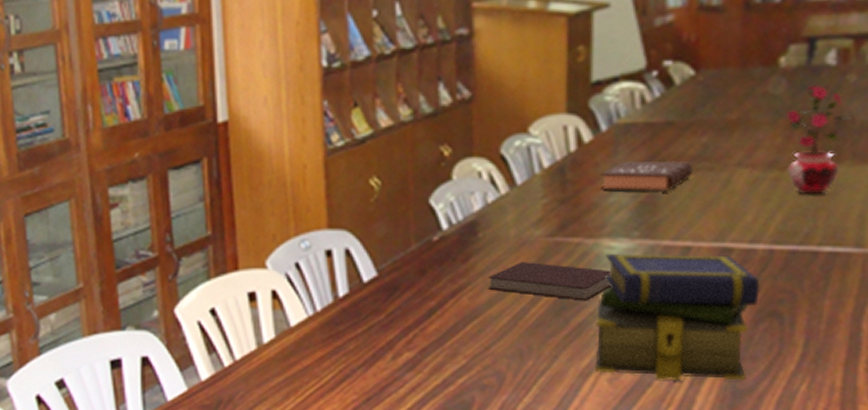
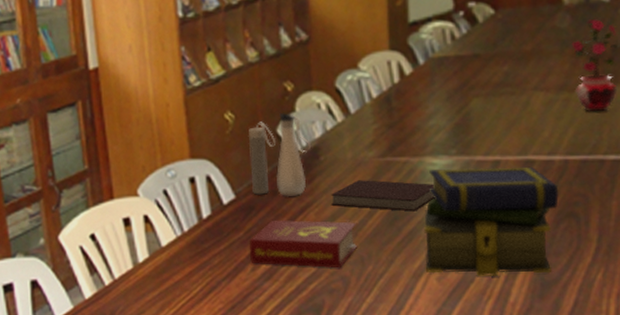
book: none [391,302,518,362] -> present [250,219,358,268]
water bottle: none [395,181,468,278] -> present [248,113,311,197]
book: present [599,160,694,193] -> none [420,87,498,115]

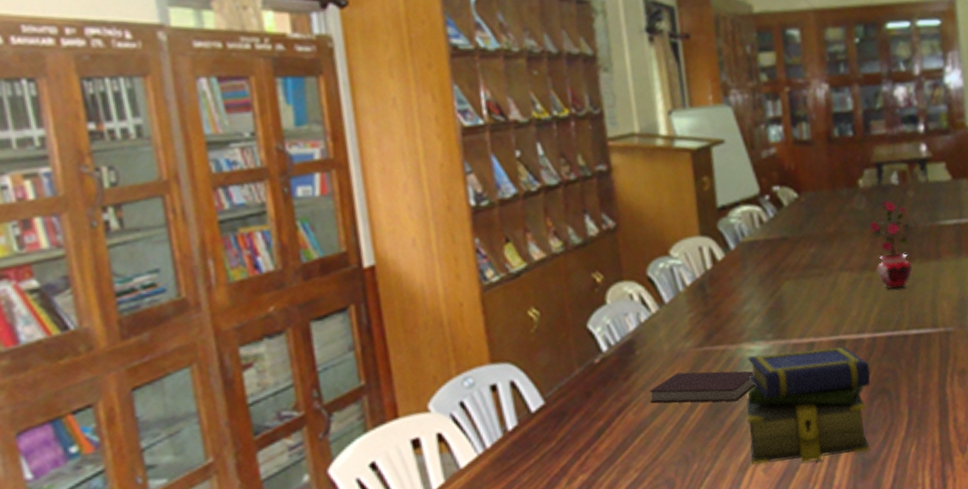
water bottle: present [248,113,311,197] -> none [555,306,625,399]
book: present [250,219,358,268] -> none [563,418,681,476]

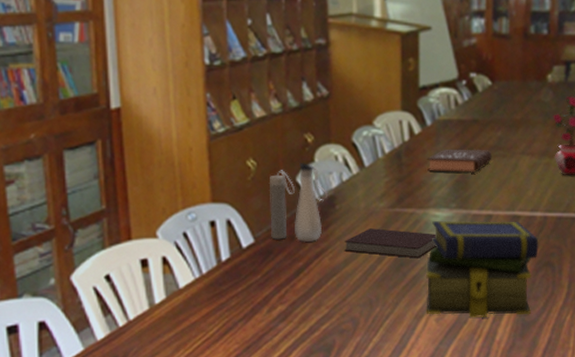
water bottle: none [555,306,625,399] -> present [269,163,327,243]
book: none [734,270,808,301] -> present [426,149,492,174]

